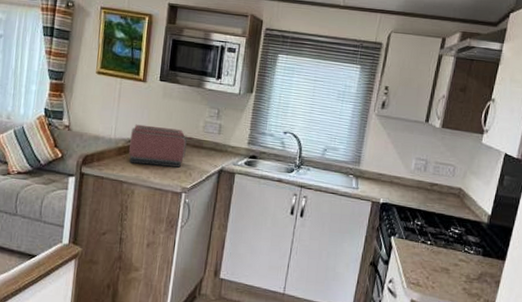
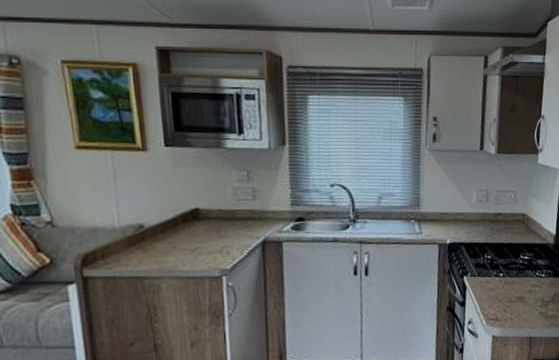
toaster: present [129,124,192,168] -> none [140,202,221,253]

